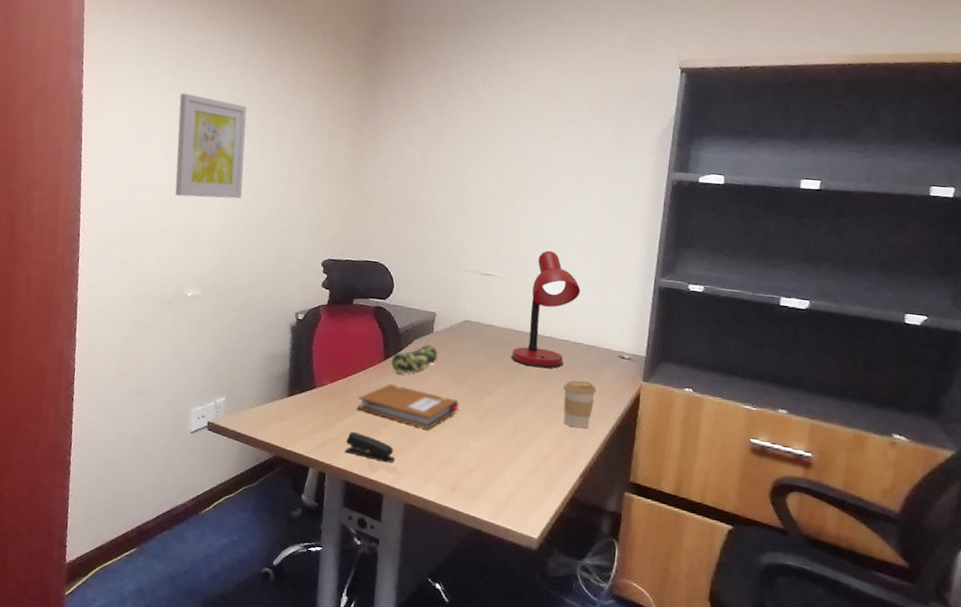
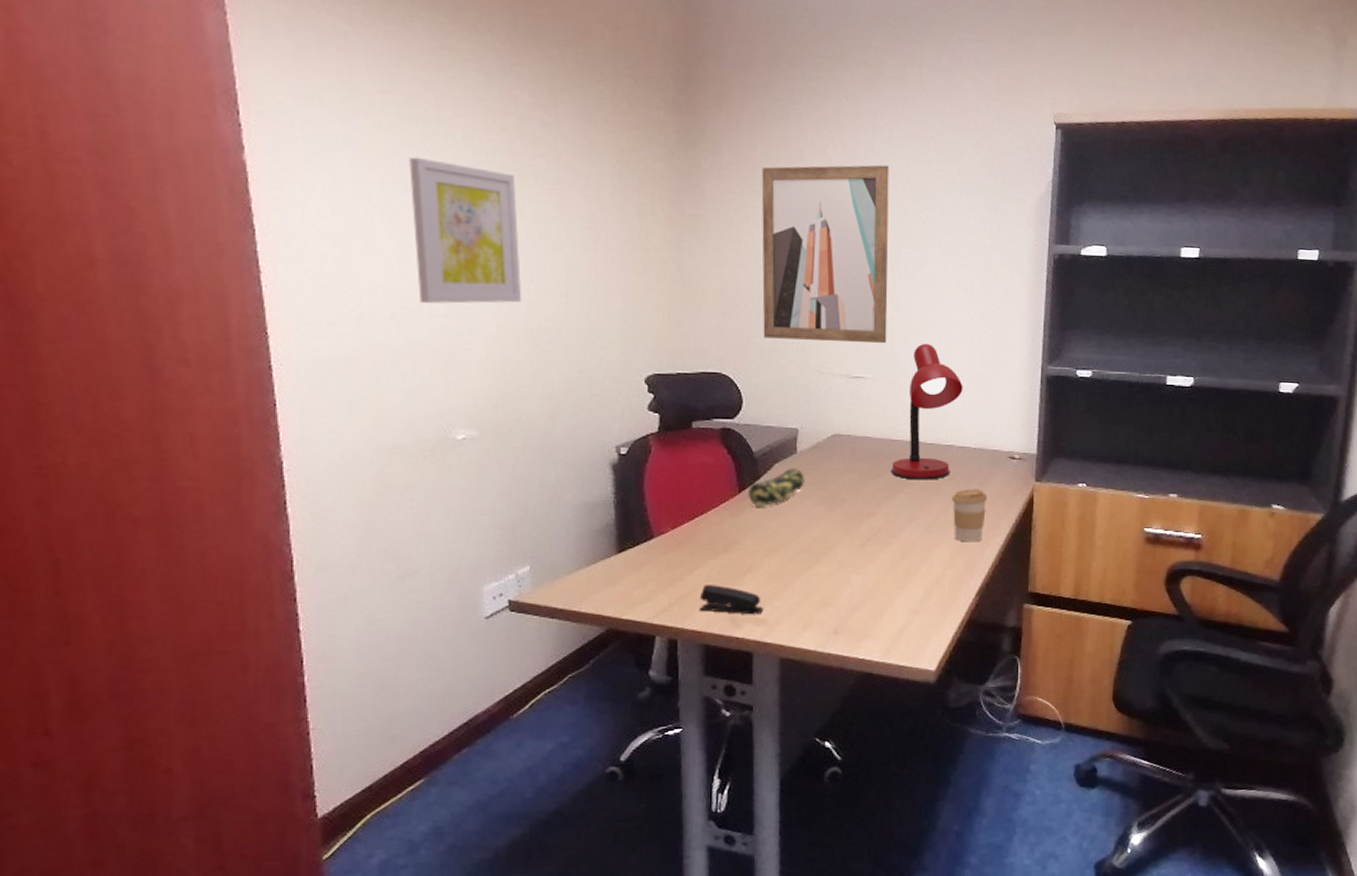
notebook: present [357,383,459,430] -> none [709,519,836,569]
wall art: none [414,101,529,249] -> present [761,164,889,344]

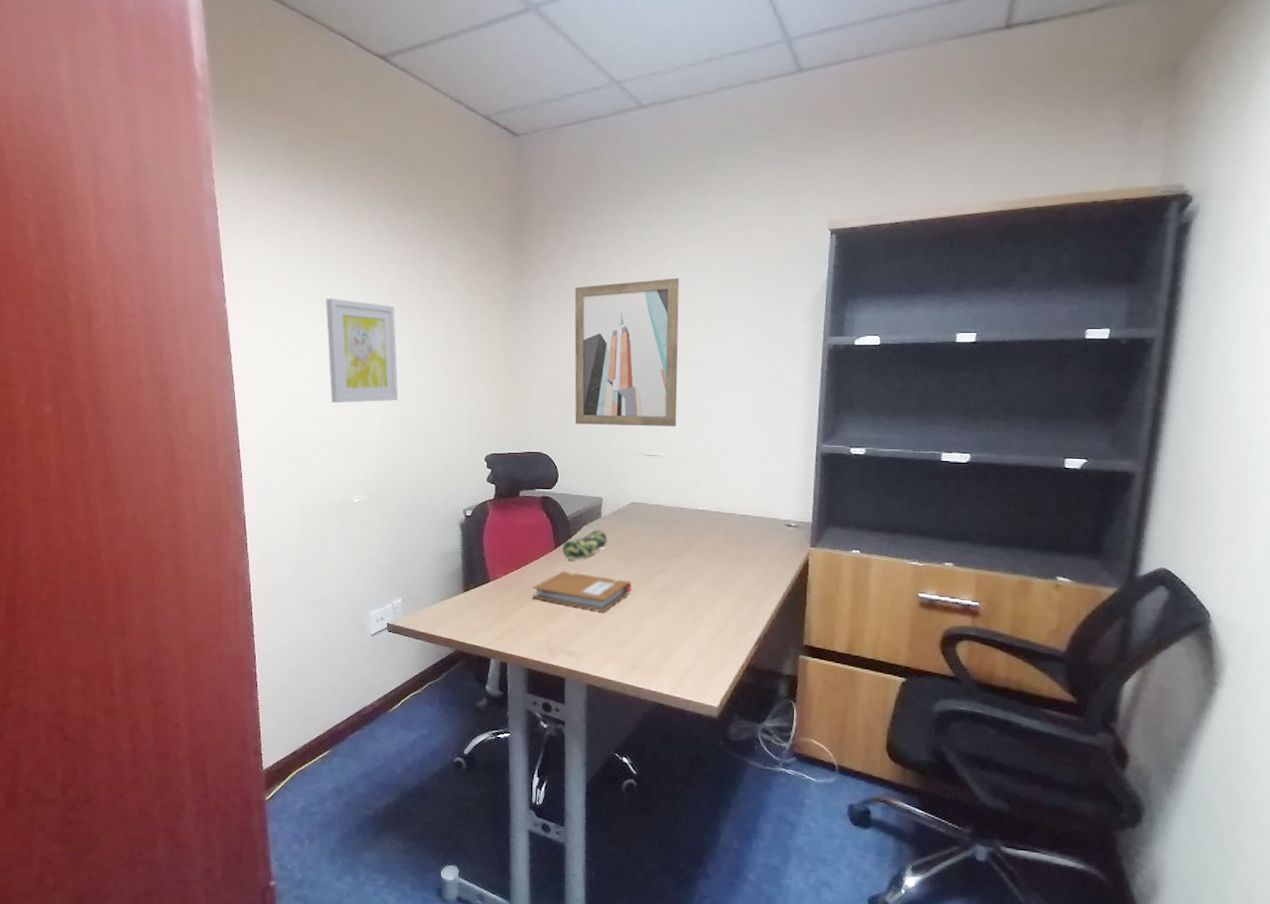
stapler: present [700,585,764,615] -> none [524,621,575,648]
notebook: none [709,519,836,569] -> present [532,570,633,612]
desk lamp: present [891,343,963,480] -> none [680,426,744,543]
coffee cup: present [952,489,988,542] -> none [733,551,766,598]

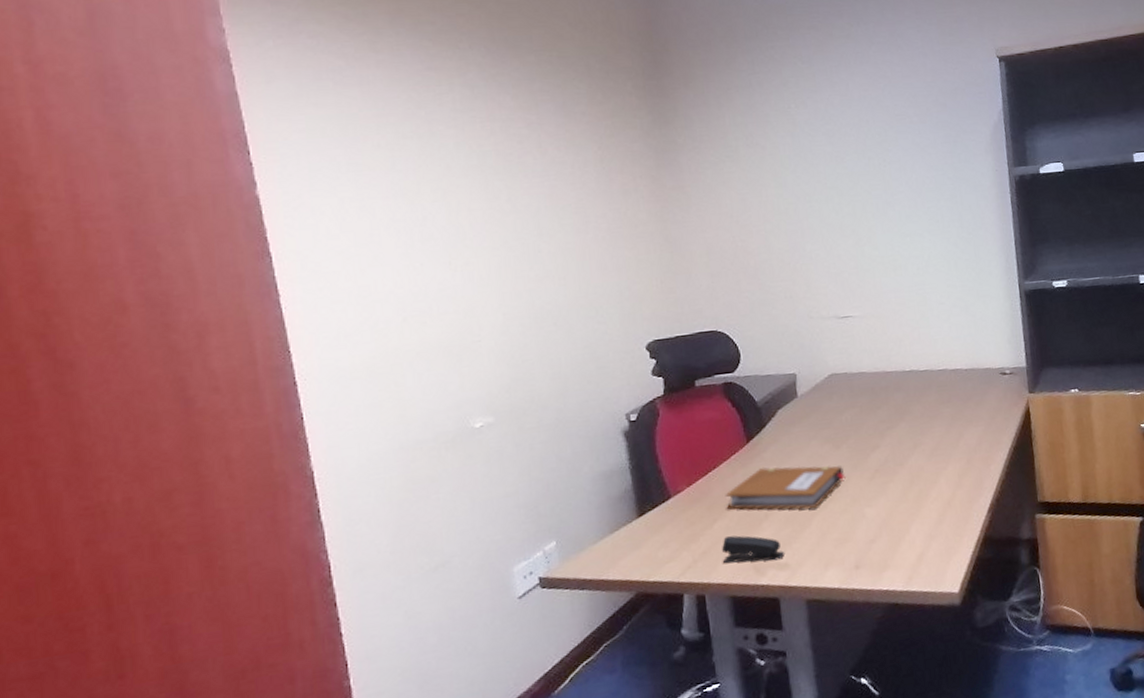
wall art: present [326,298,399,403] -> none [408,170,524,303]
stapler: none [524,621,575,648] -> present [722,535,785,563]
pencil case: present [563,529,608,561] -> none [756,411,809,454]
wall art: present [574,278,680,427] -> none [732,117,869,292]

